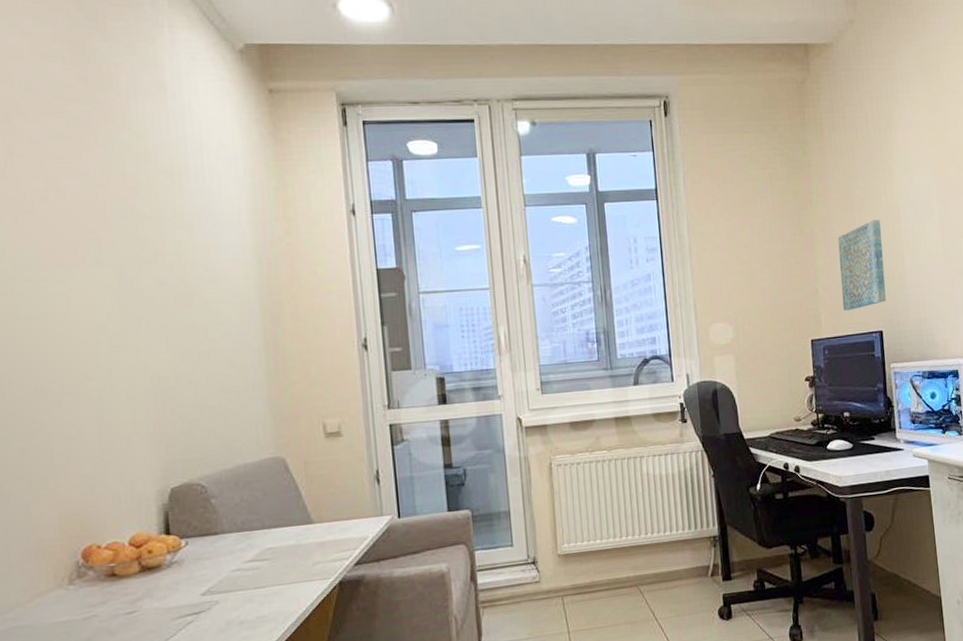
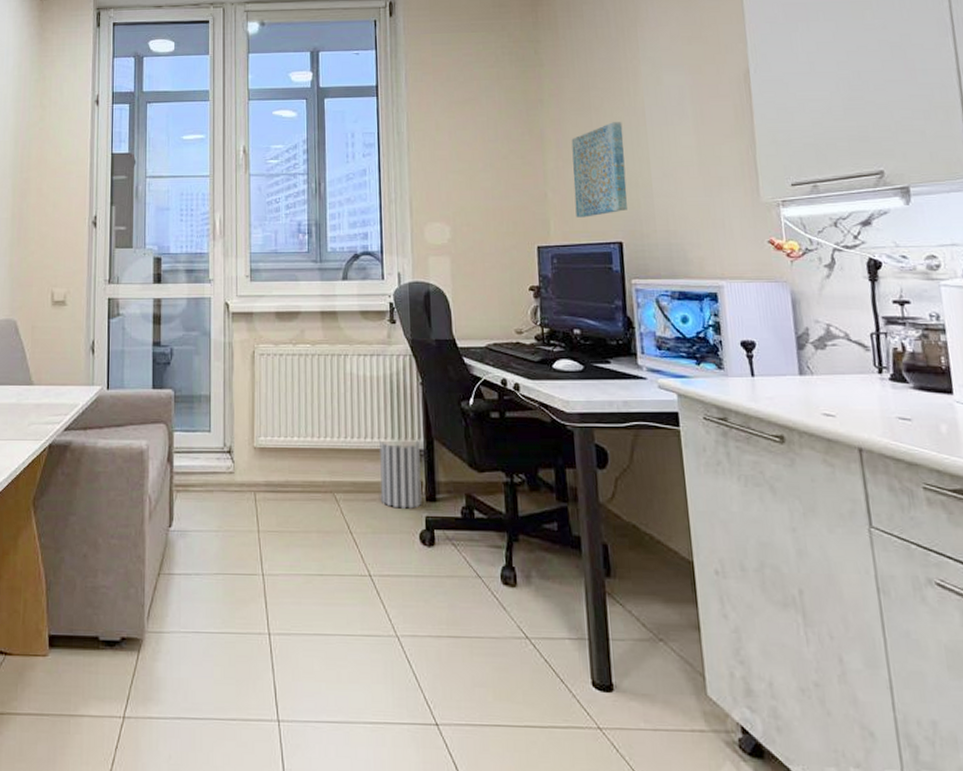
wastebasket: none [677,527,719,591] -> present [378,439,422,509]

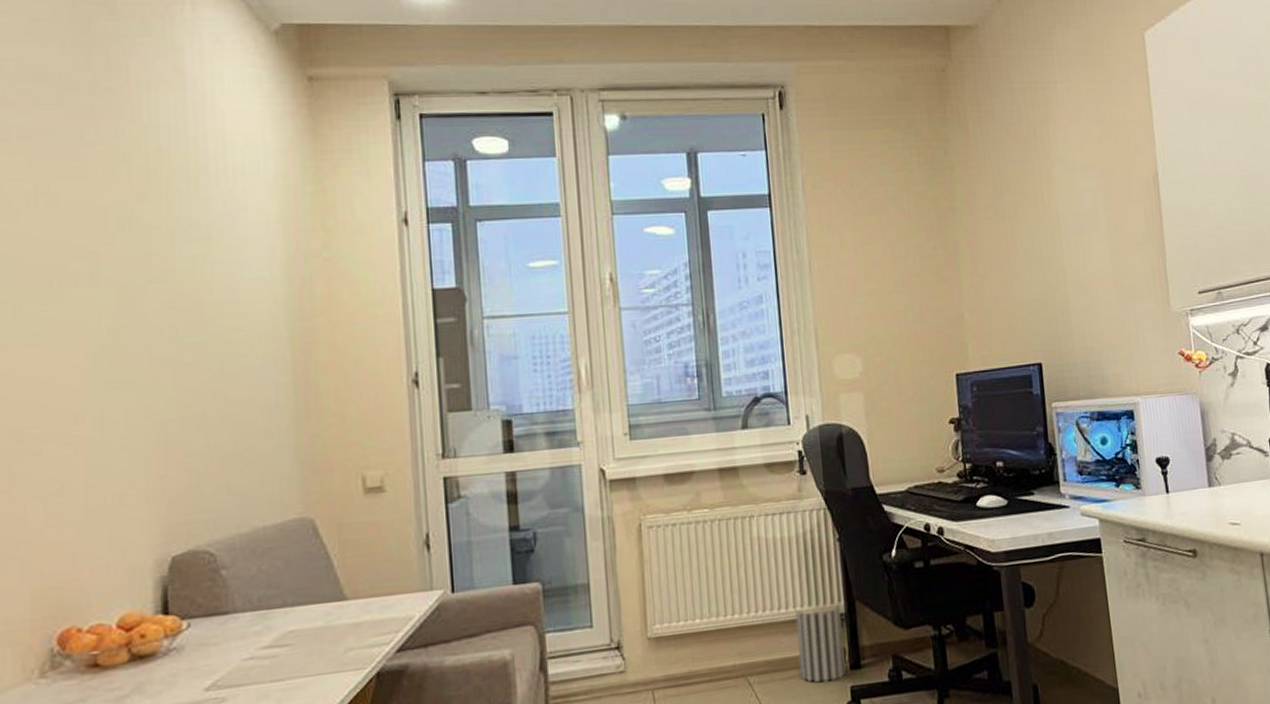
wall art: present [571,122,628,218] -> none [986,231,1045,339]

